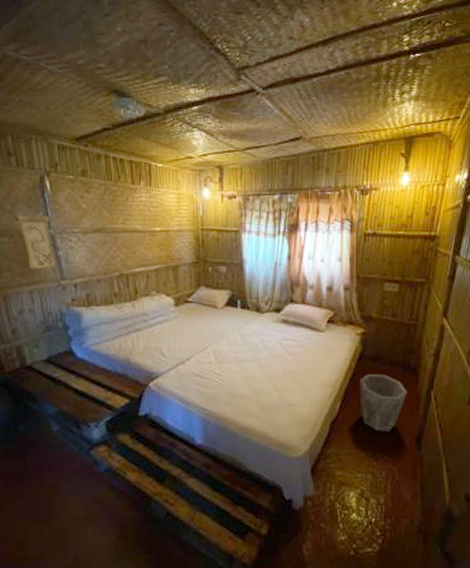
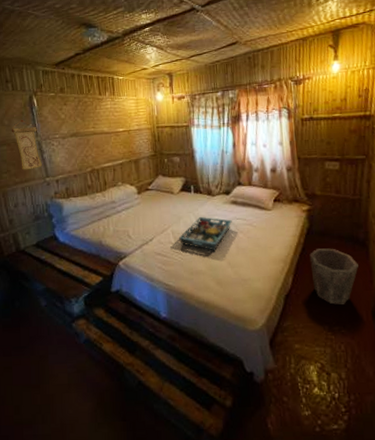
serving tray: none [221,335,281,374] -> present [179,216,232,251]

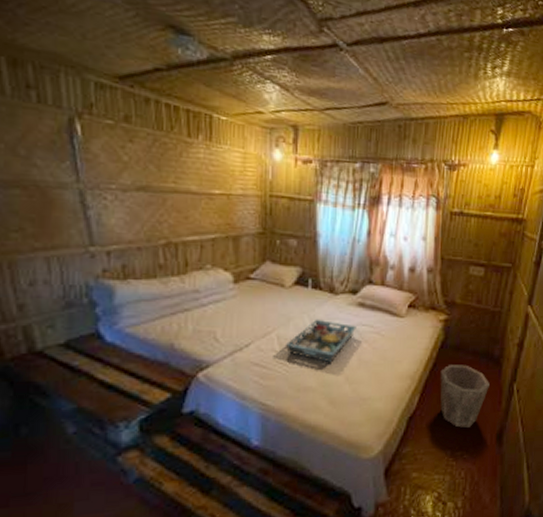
wall scroll: present [11,119,43,170] -> none [31,151,85,232]

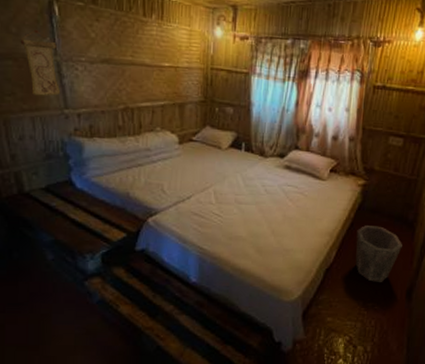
wall scroll: none [31,151,85,232] -> present [20,29,61,96]
serving tray: present [286,319,356,363] -> none [221,178,283,217]

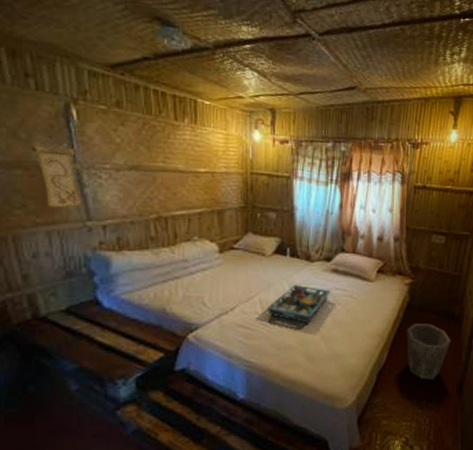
serving tray: none [221,178,283,217] -> present [267,284,331,324]

